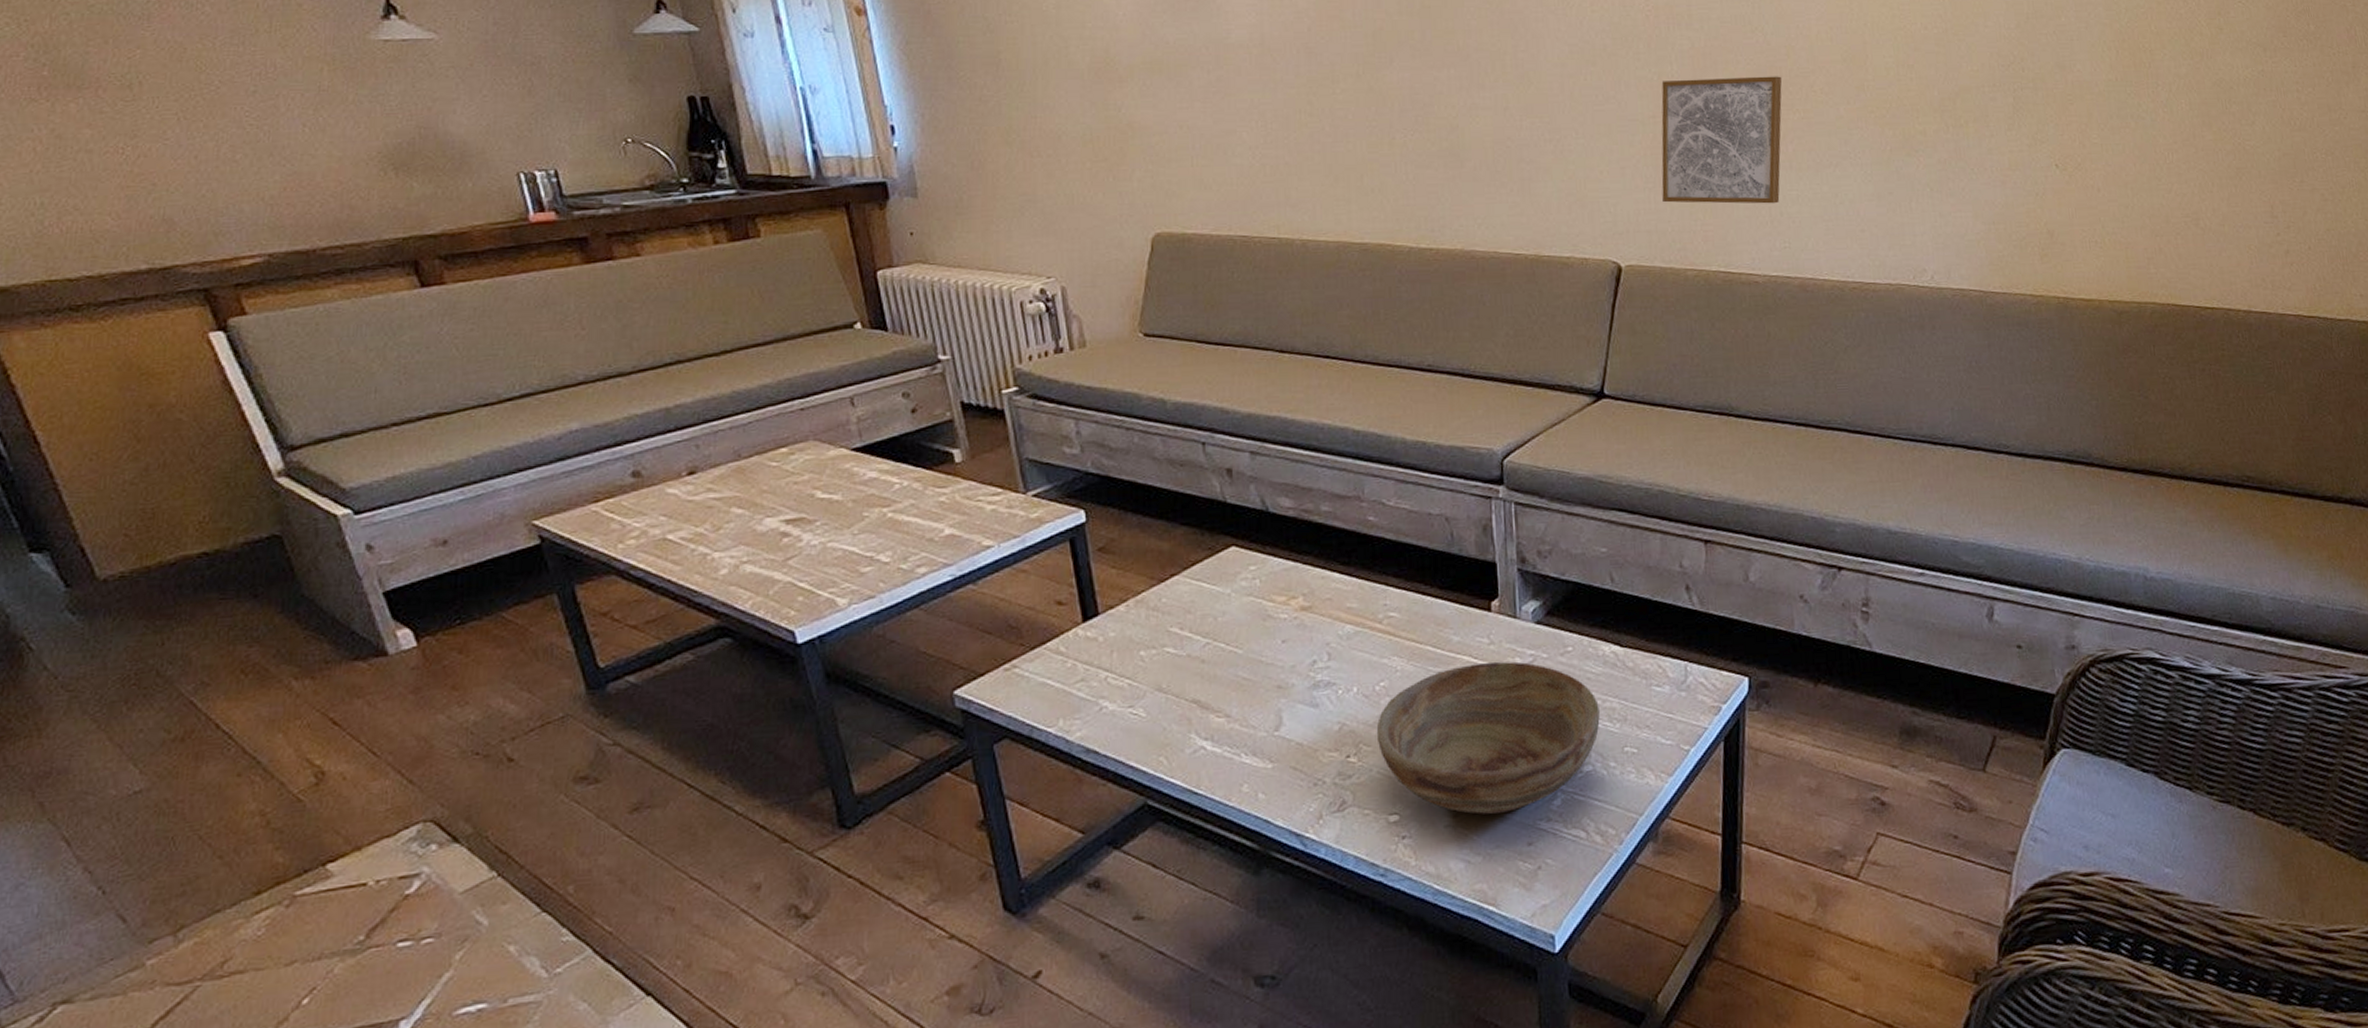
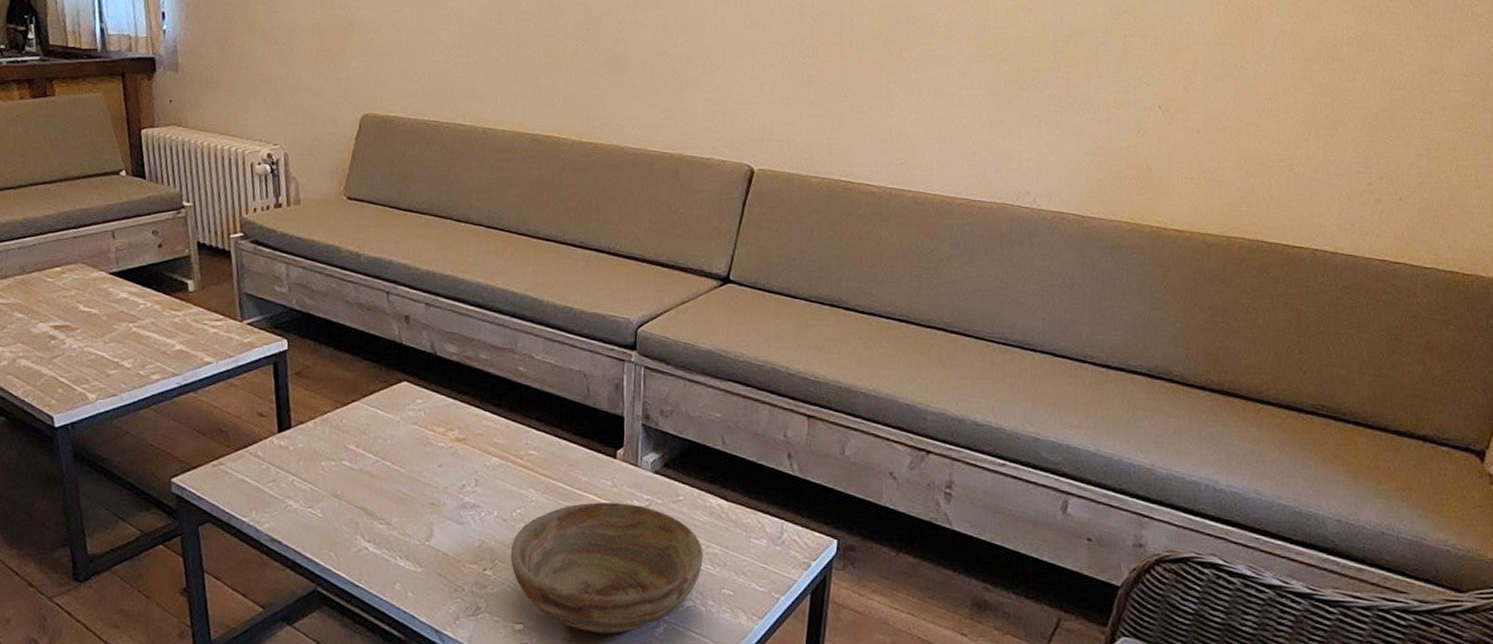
wall art: present [1661,76,1782,204] -> none [795,10,911,124]

